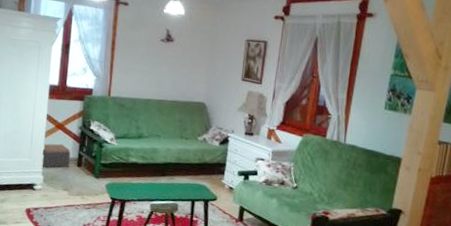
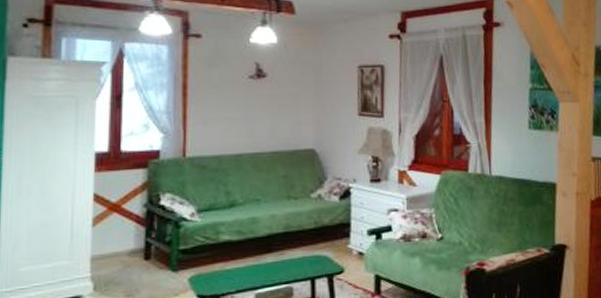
footstool: present [41,143,71,168] -> none [88,232,133,269]

